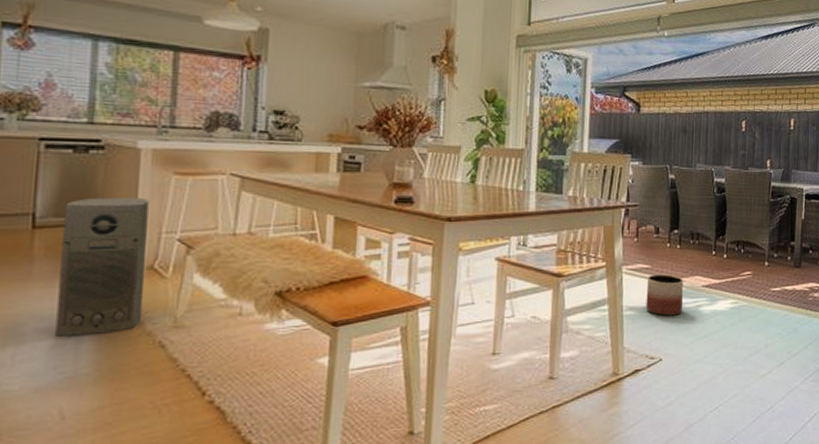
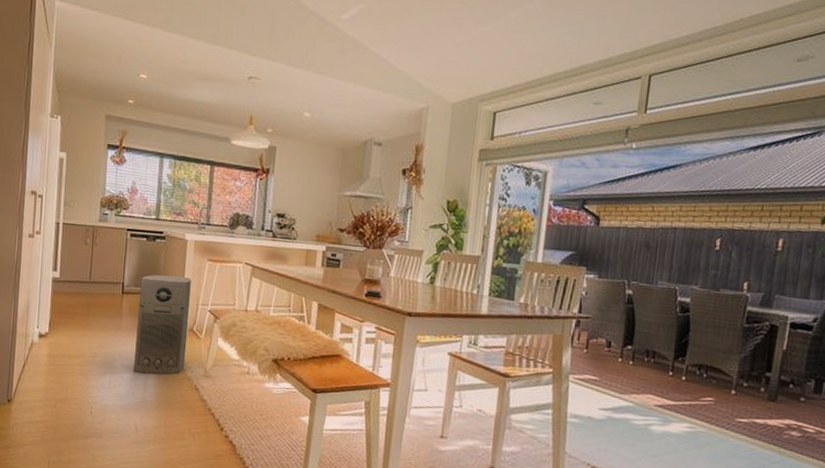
planter: present [646,274,683,316] -> none [591,387,634,430]

